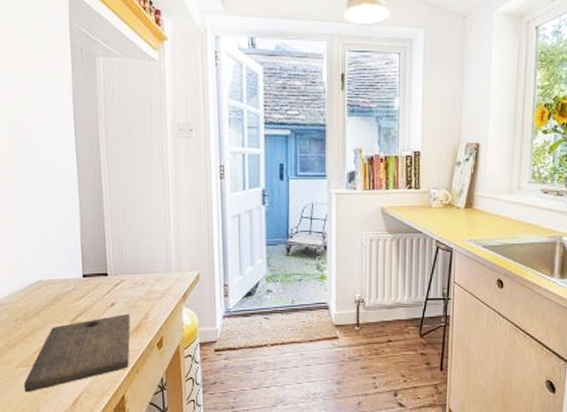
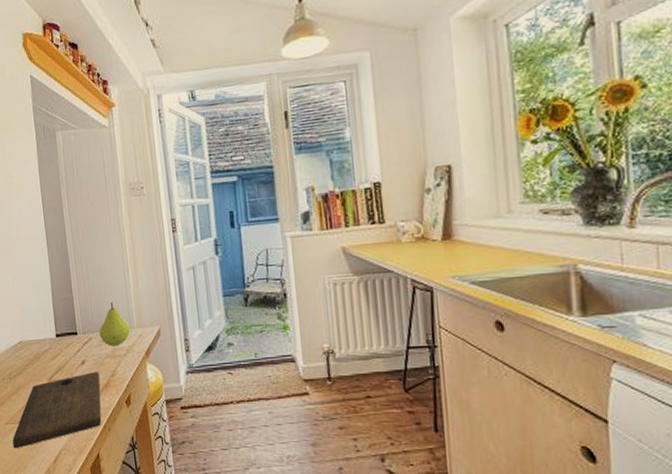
fruit: none [133,245,168,289] -> present [99,302,130,347]

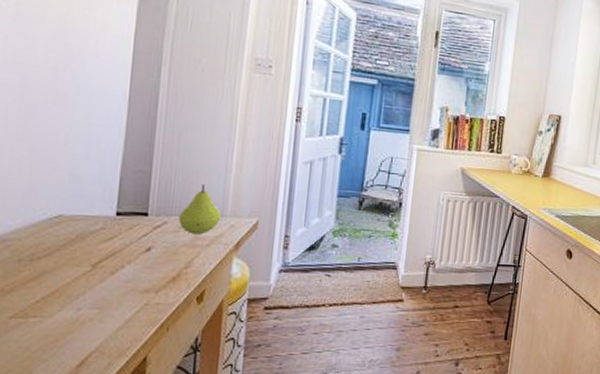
cutting board: present [12,371,102,449] -> none [15,260,168,350]

